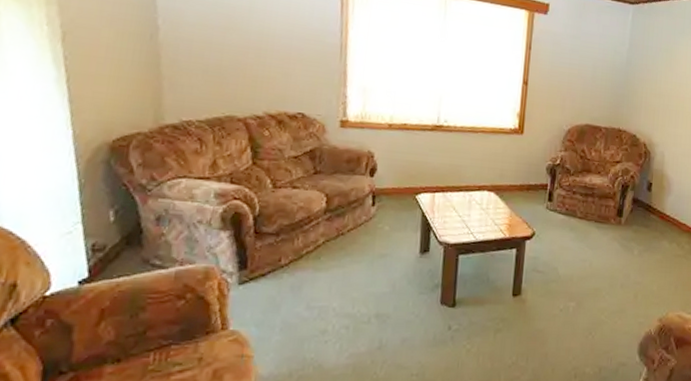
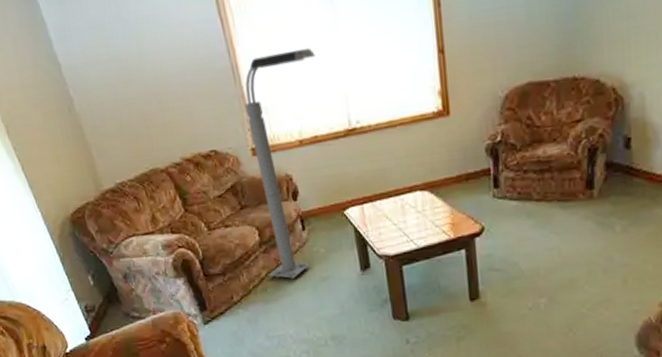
floor lamp: none [325,44,421,252] -> present [244,48,315,280]

